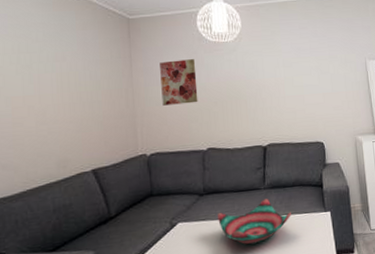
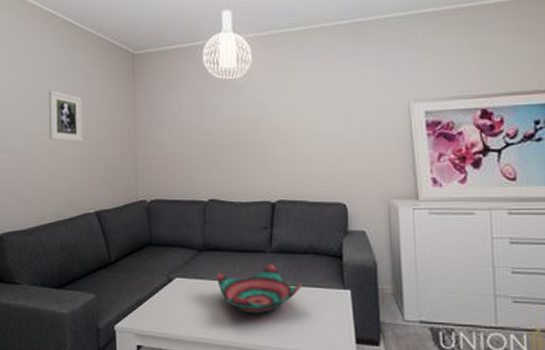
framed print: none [35,53,76,103] -> present [49,90,82,142]
wall art: present [160,59,198,106] -> none [163,98,201,149]

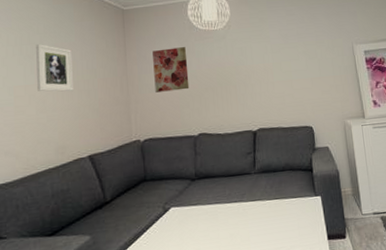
wall art: none [163,98,201,149] -> present [152,47,190,93]
decorative bowl: present [217,264,301,314] -> none [209,183,282,230]

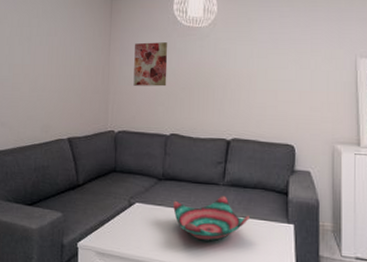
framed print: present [36,44,73,92] -> none [32,27,63,74]
decorative bowl: none [209,183,282,230] -> present [173,196,249,242]

